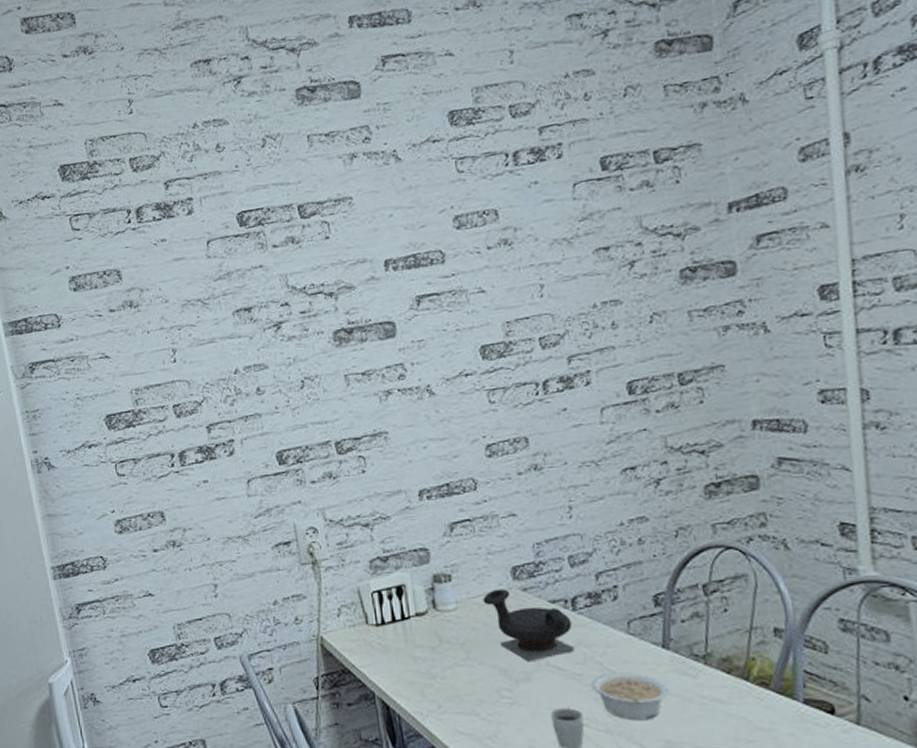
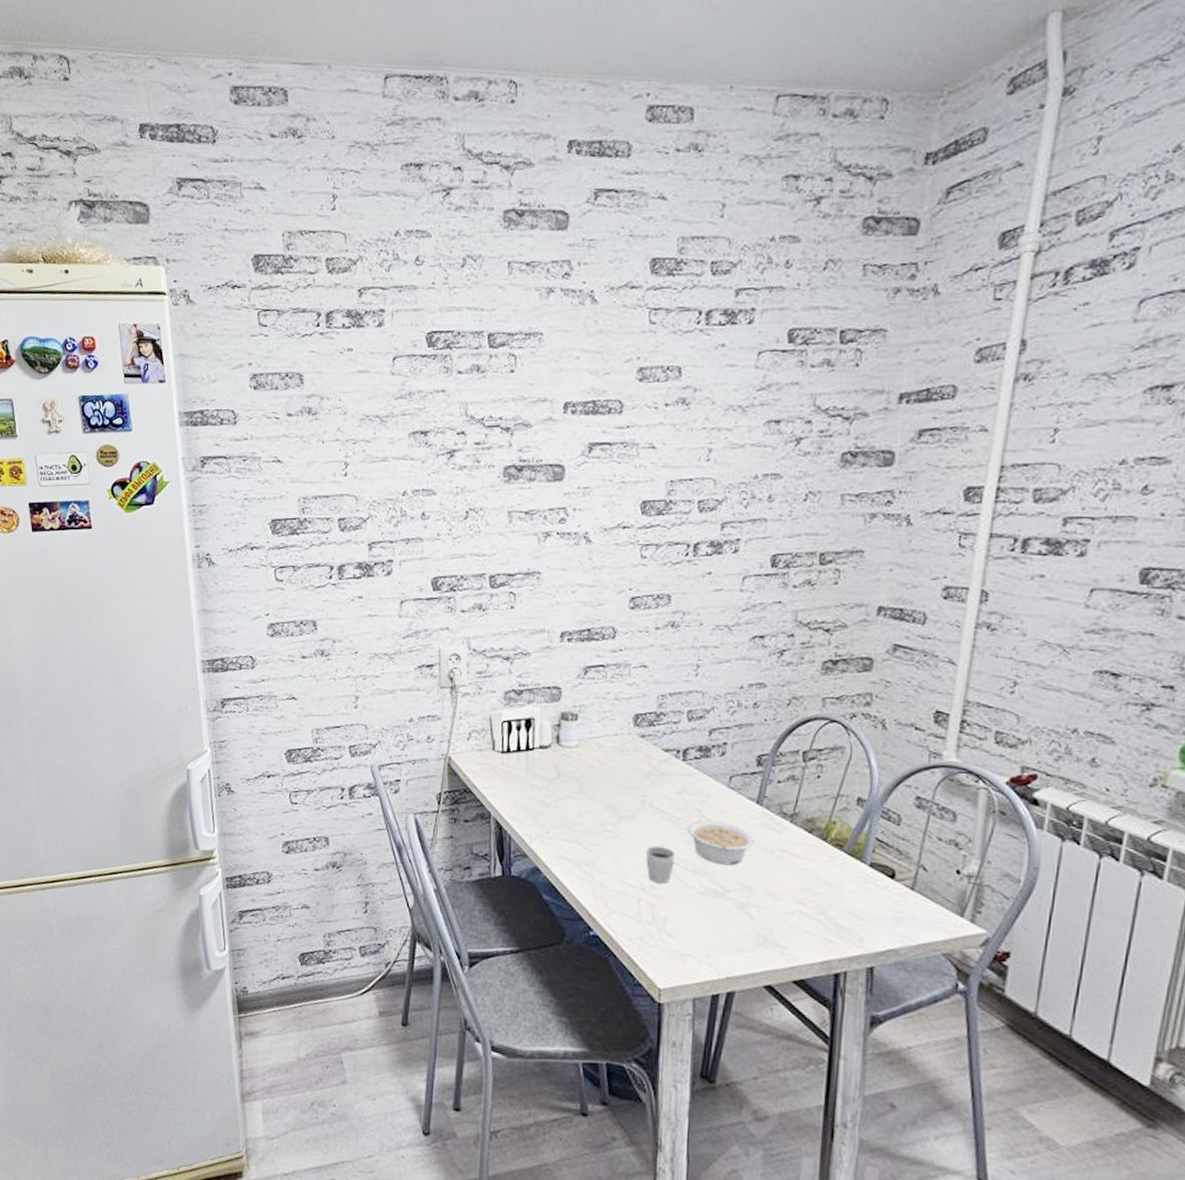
teapot: present [483,589,575,662] -> none [603,732,680,802]

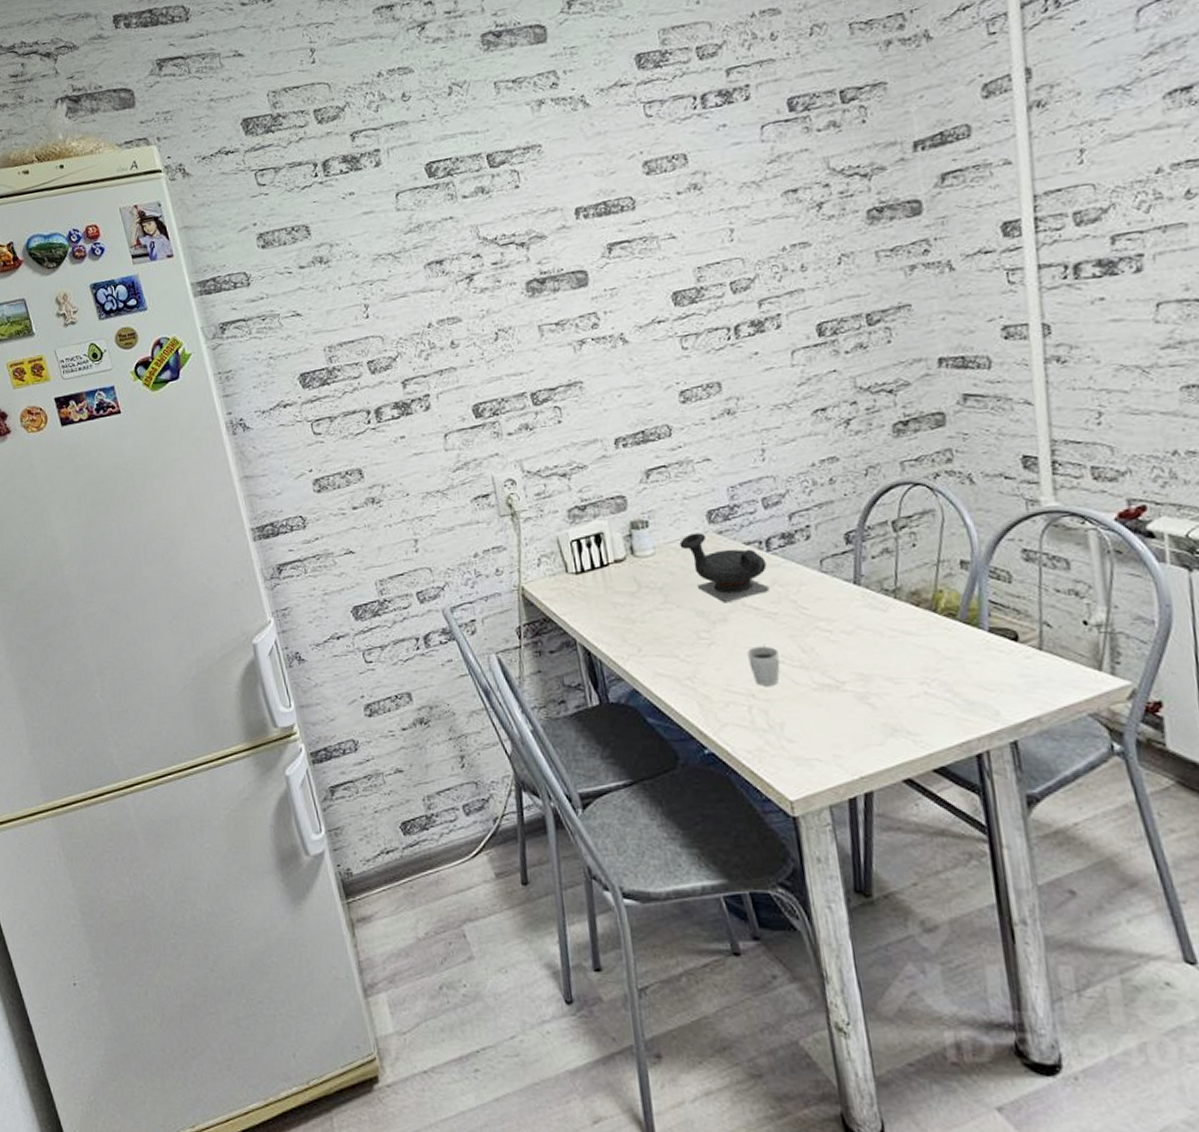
teapot: none [603,732,680,802] -> present [679,532,770,603]
legume: present [687,819,755,866] -> none [786,609,861,656]

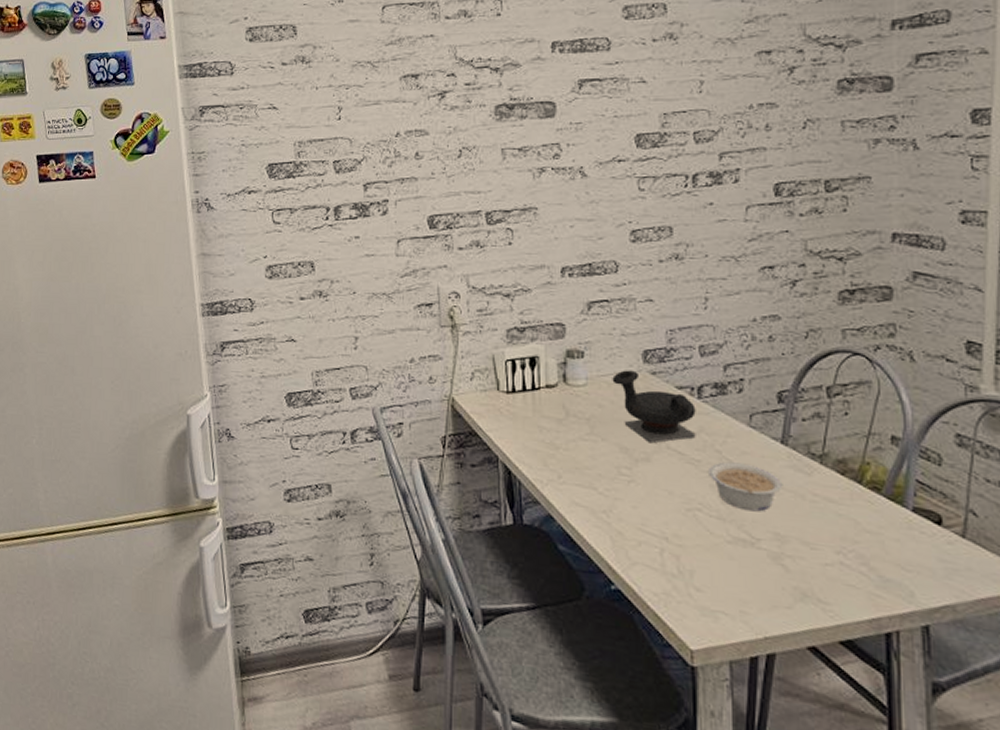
cup: present [747,645,780,686] -> none [666,490,697,532]
legume: none [786,609,861,656] -> present [709,461,783,512]

